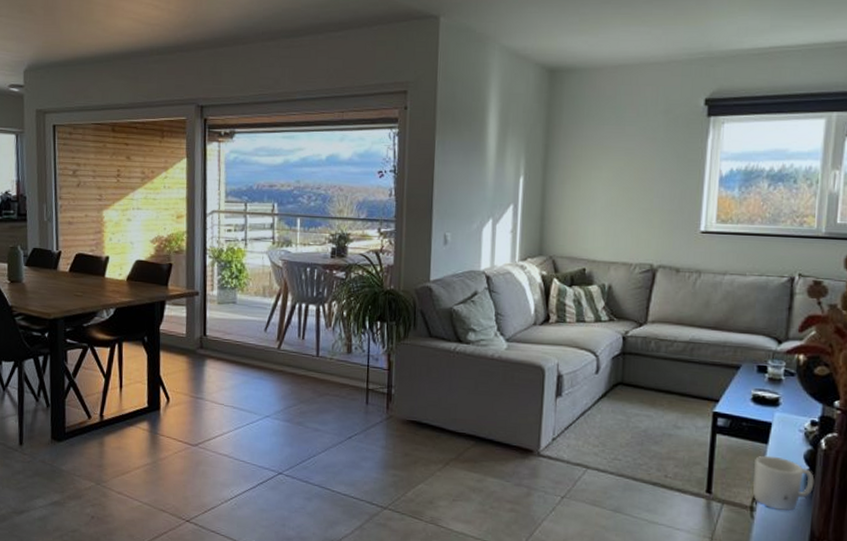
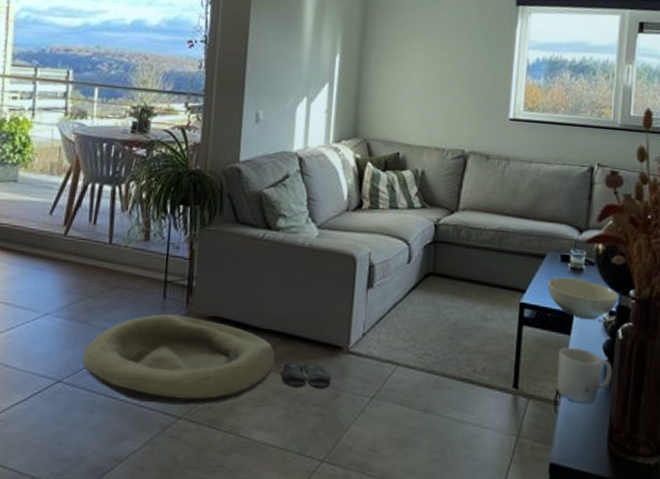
dog bed: none [299,418,470,498] -> present [82,314,275,406]
slippers: none [474,463,523,487] -> present [279,362,332,388]
bowl: none [743,387,821,429] -> present [548,277,618,319]

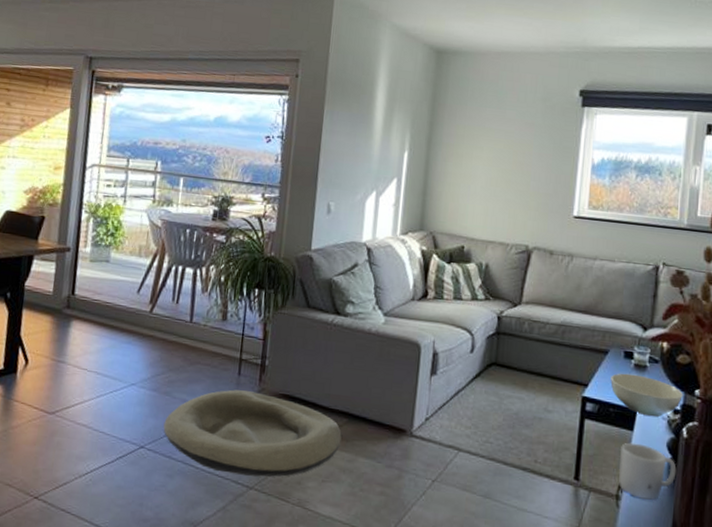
slippers: present [279,362,332,388] -> none [345,441,395,469]

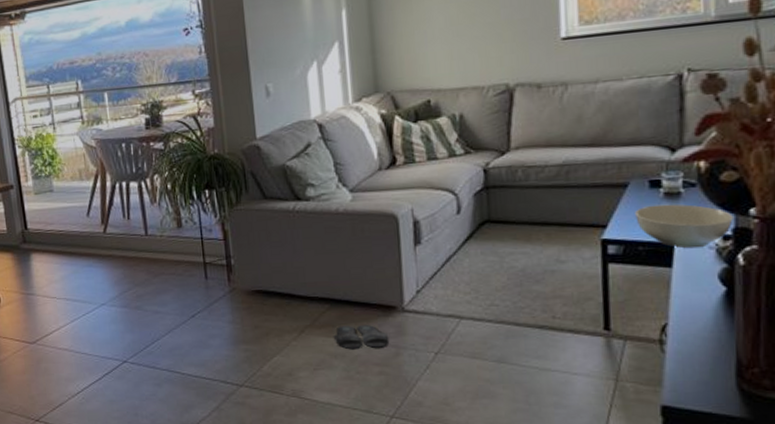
dog bed: present [163,389,342,478] -> none [141,293,327,375]
slippers: none [345,441,395,469] -> present [333,324,390,350]
mug: present [618,442,677,500] -> none [657,280,735,340]

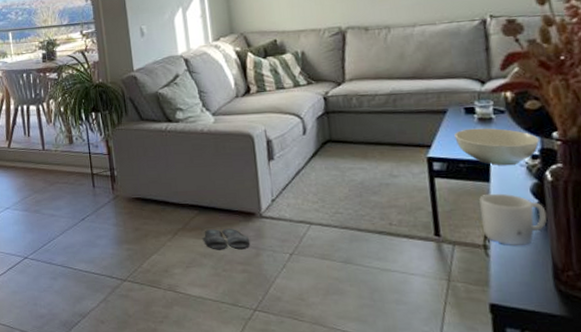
mug: none [657,280,735,340] -> present [478,193,548,245]

